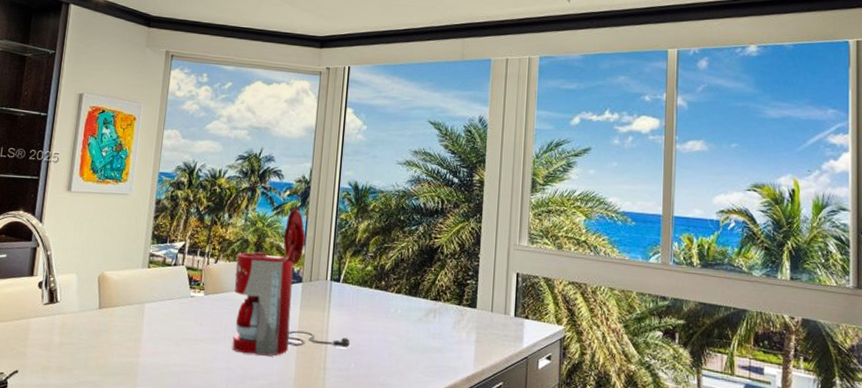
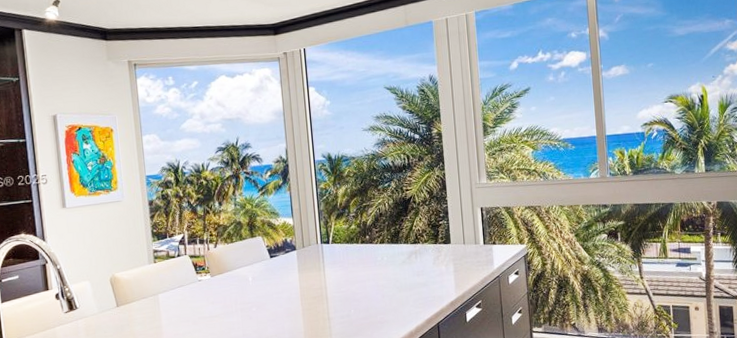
coffee maker: present [231,208,350,357] -> none [233,185,347,320]

